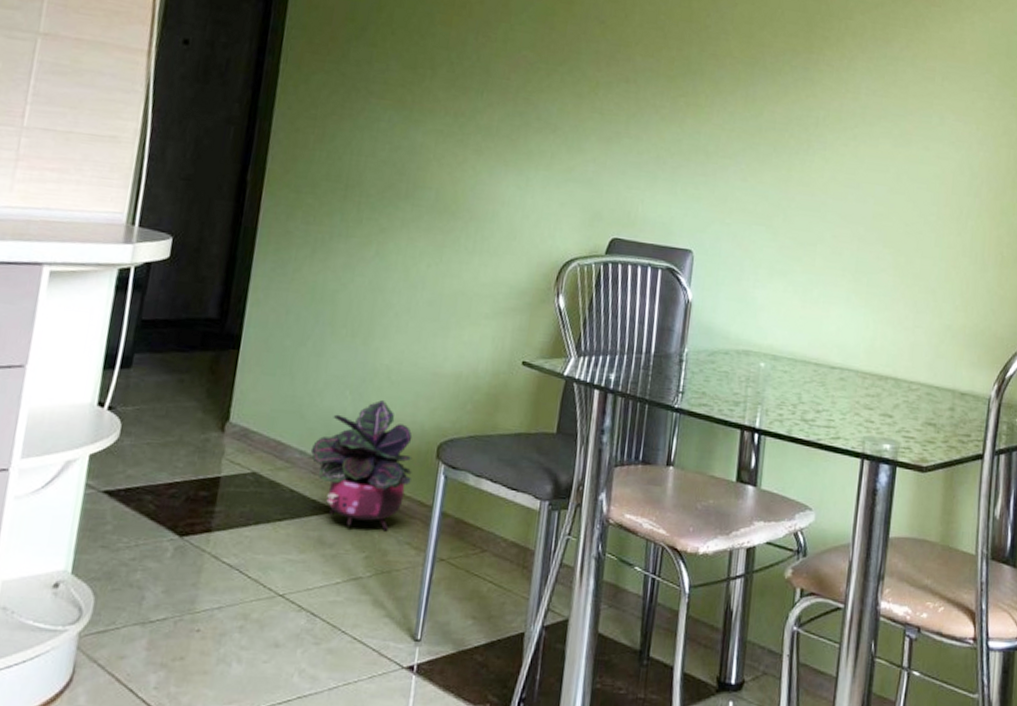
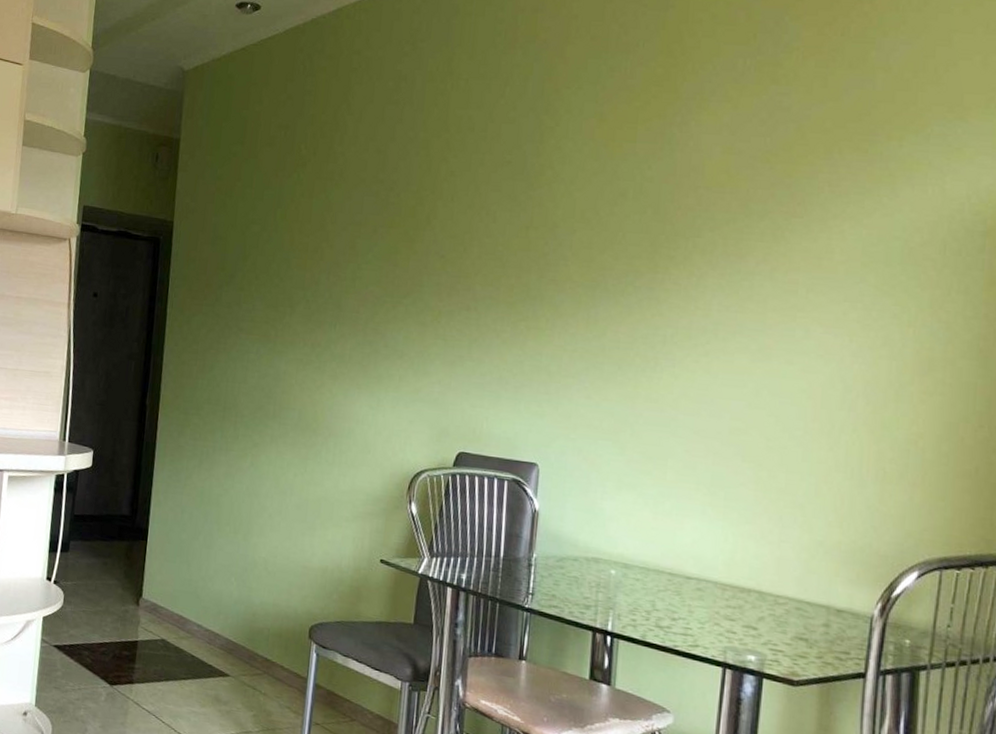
potted plant: present [310,400,413,532] -> none [205,587,289,696]

